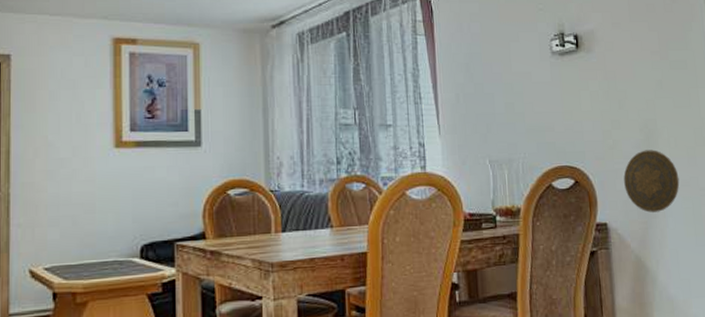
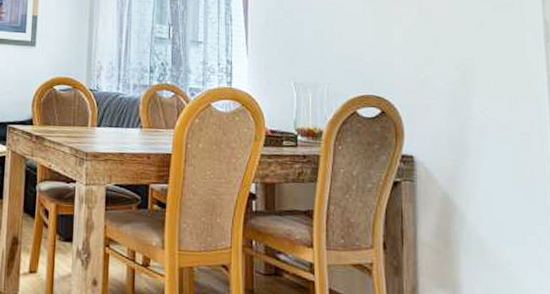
decorative plate: present [623,149,680,213] -> none [434,88,498,152]

